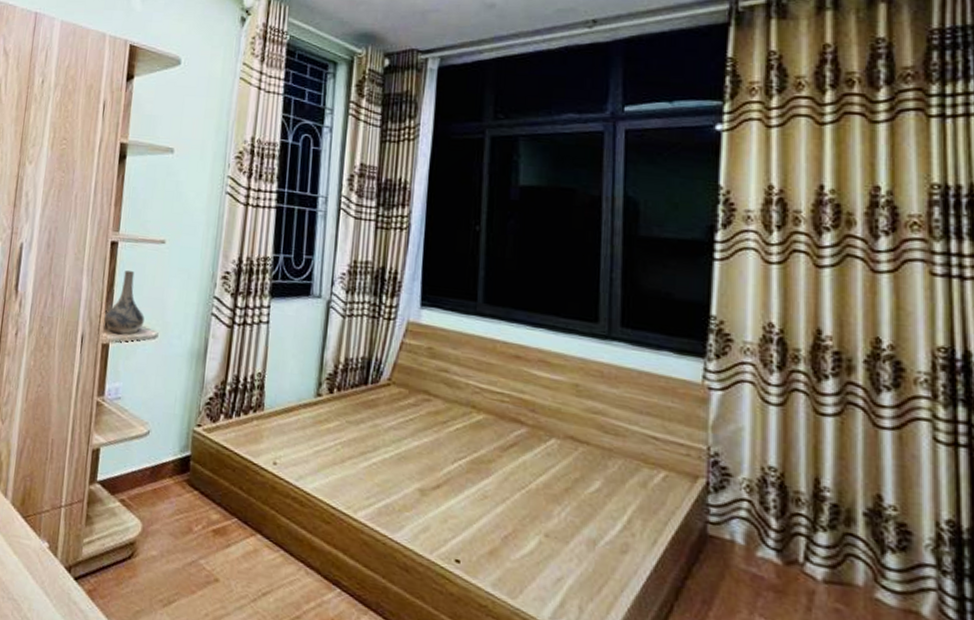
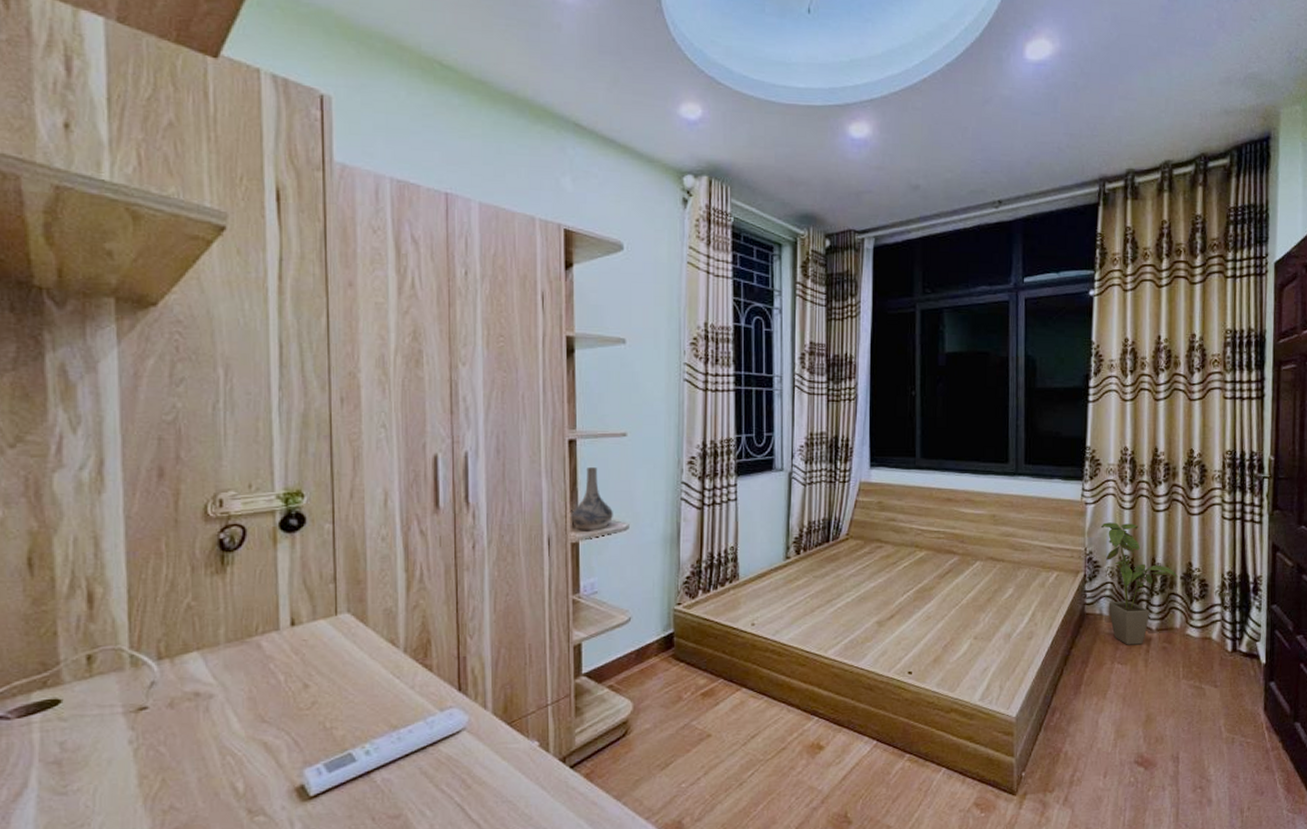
house plant: none [733,417,860,598] -> present [1101,522,1179,645]

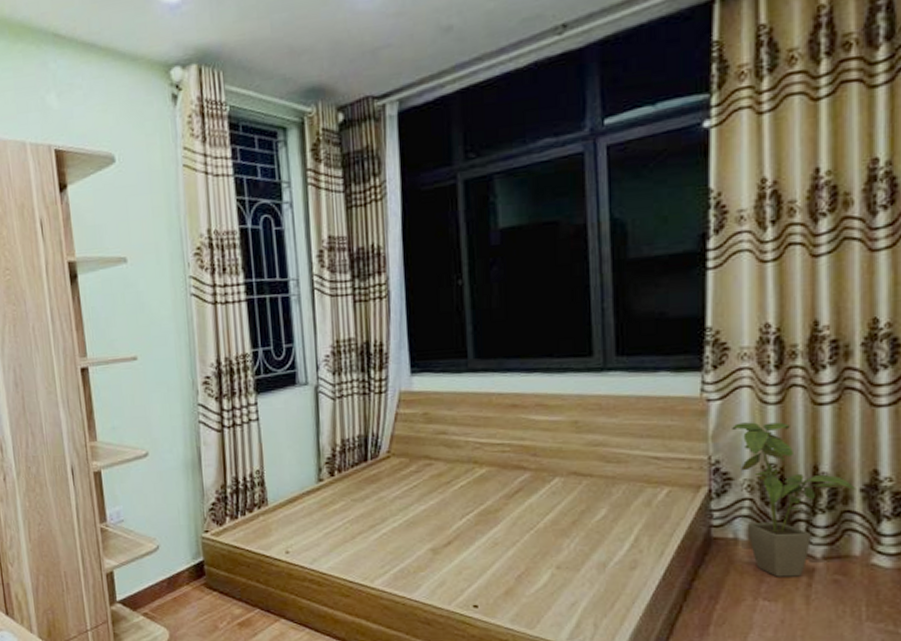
decorative vase: present [571,467,613,531] -> none [90,394,132,460]

